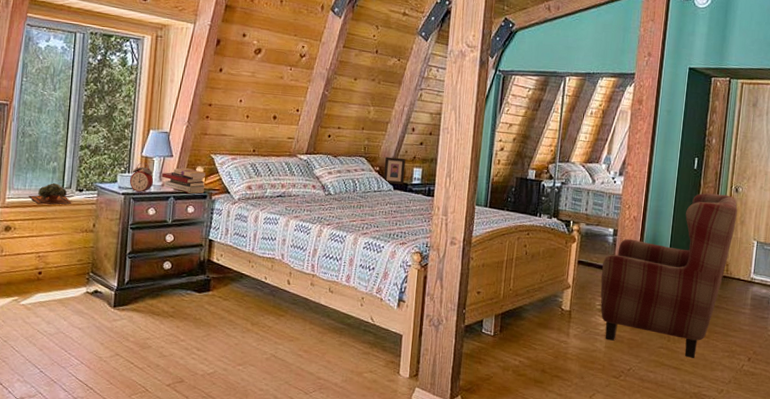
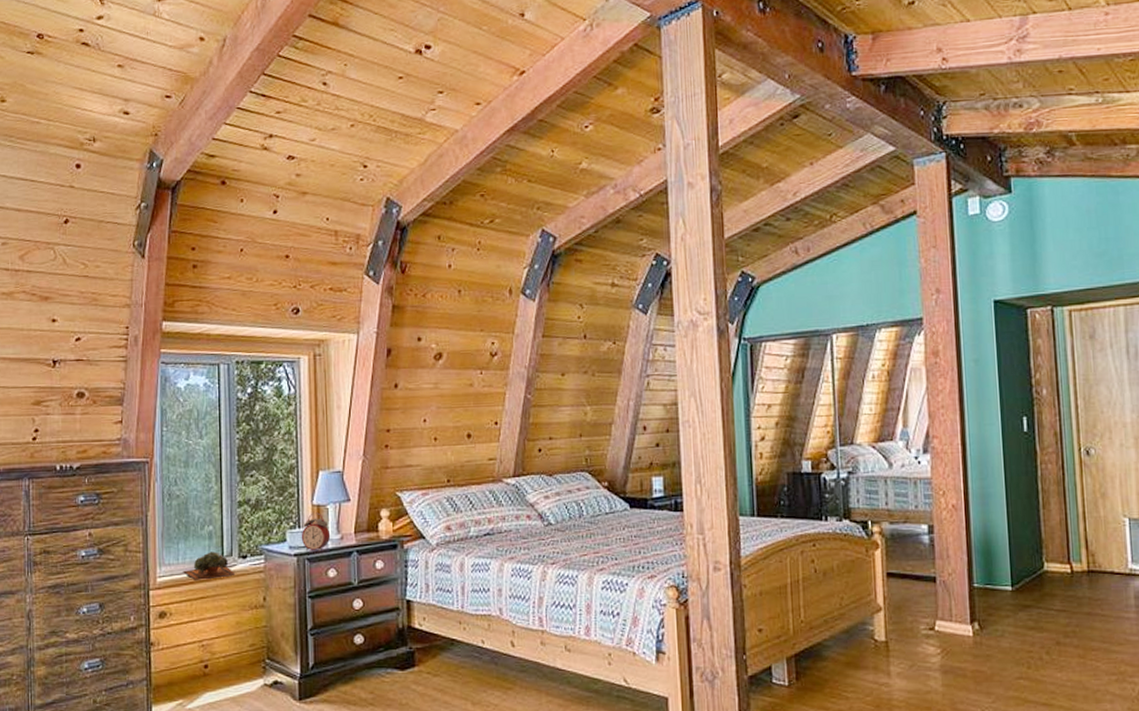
books: present [162,168,206,194] -> none [340,513,394,546]
picture frame: present [384,156,406,186] -> none [614,466,642,502]
armchair: present [600,193,738,358] -> none [920,460,1095,688]

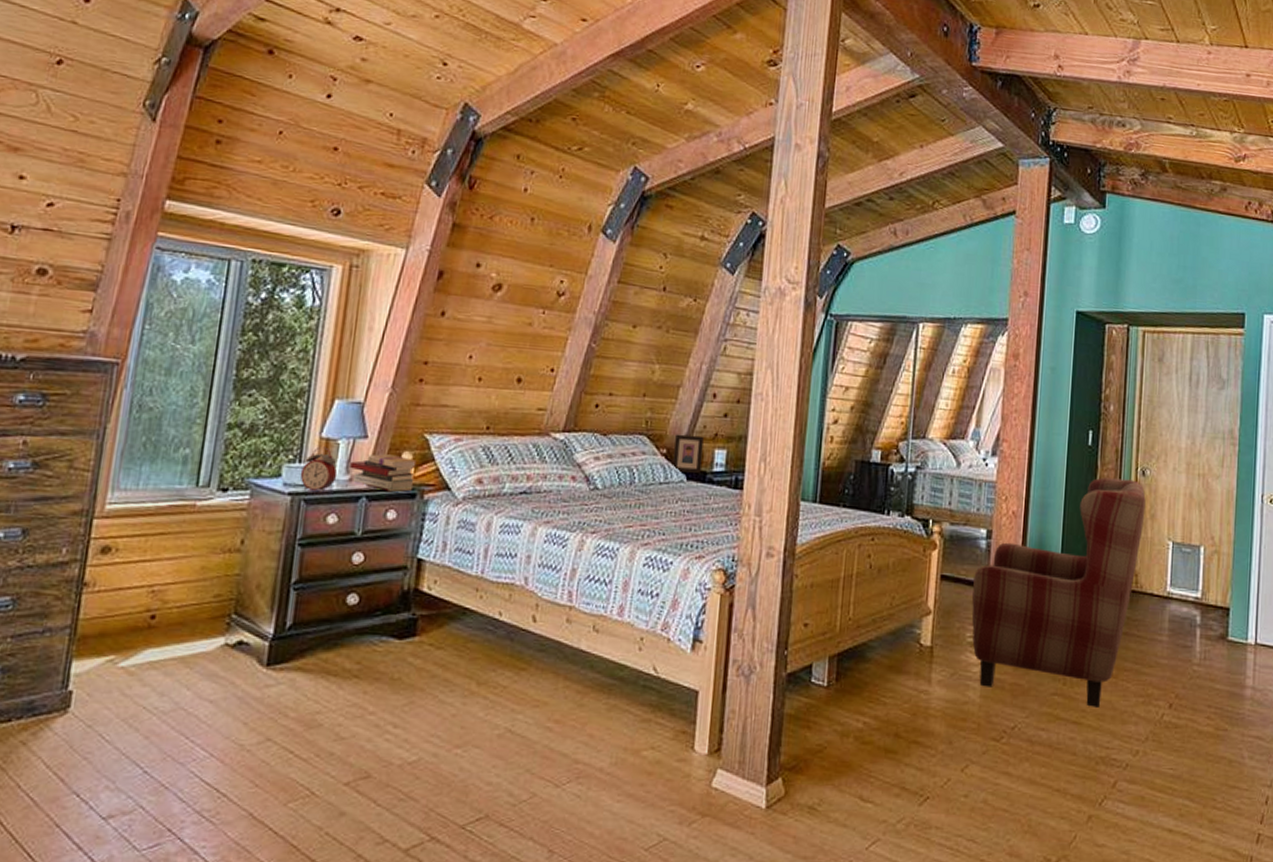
succulent plant: present [183,552,234,580] -> none [141,479,209,513]
books: none [340,513,394,546] -> present [350,454,417,493]
picture frame: none [614,466,642,502] -> present [673,434,704,475]
armchair: none [920,460,1095,688] -> present [971,477,1146,707]

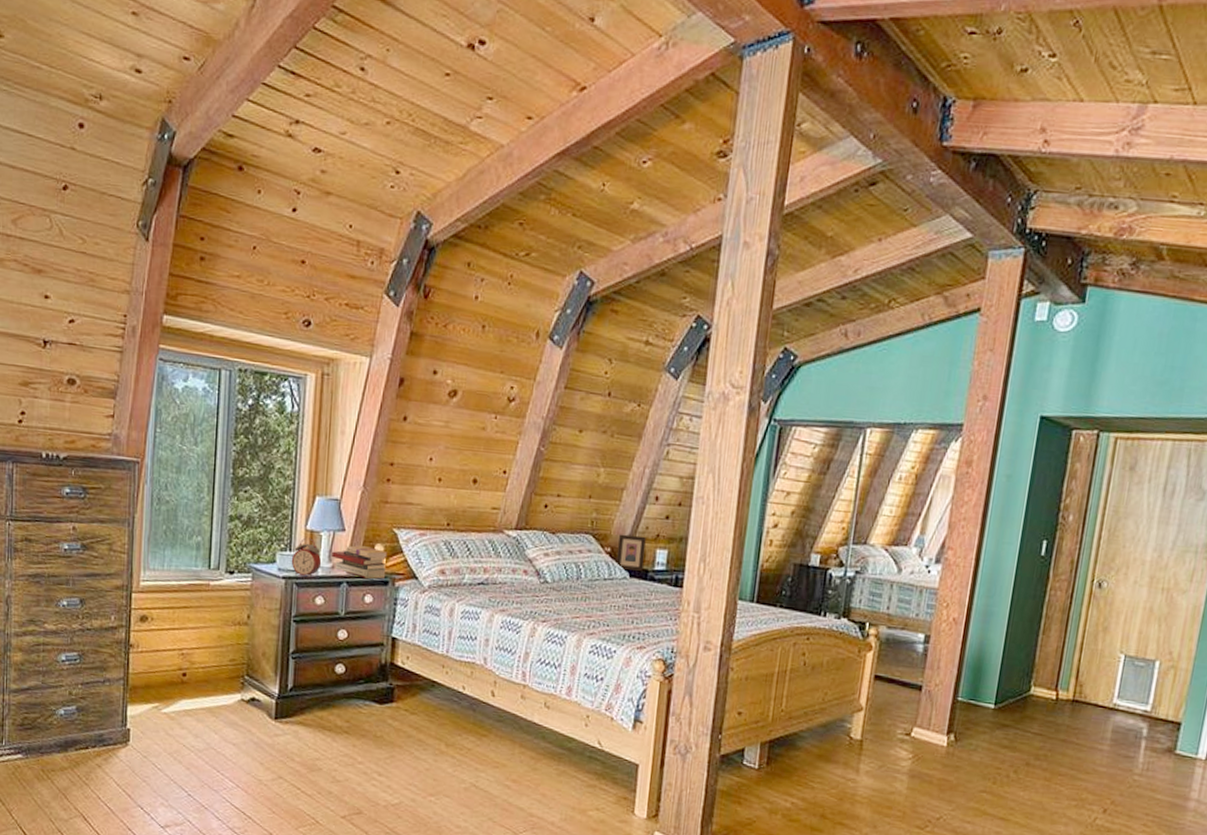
armchair: present [971,477,1146,707] -> none [902,588,1100,807]

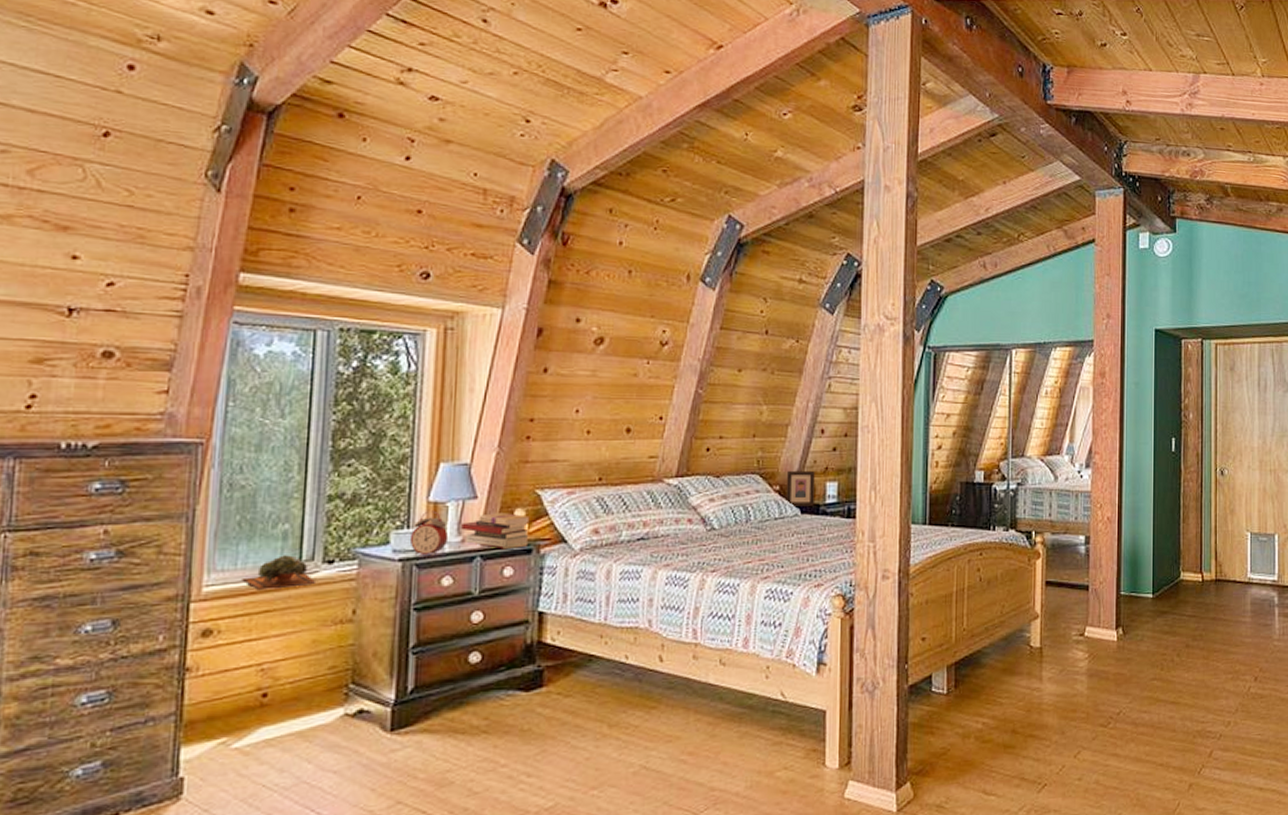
succulent plant: none [167,562,220,590] -> present [241,555,315,590]

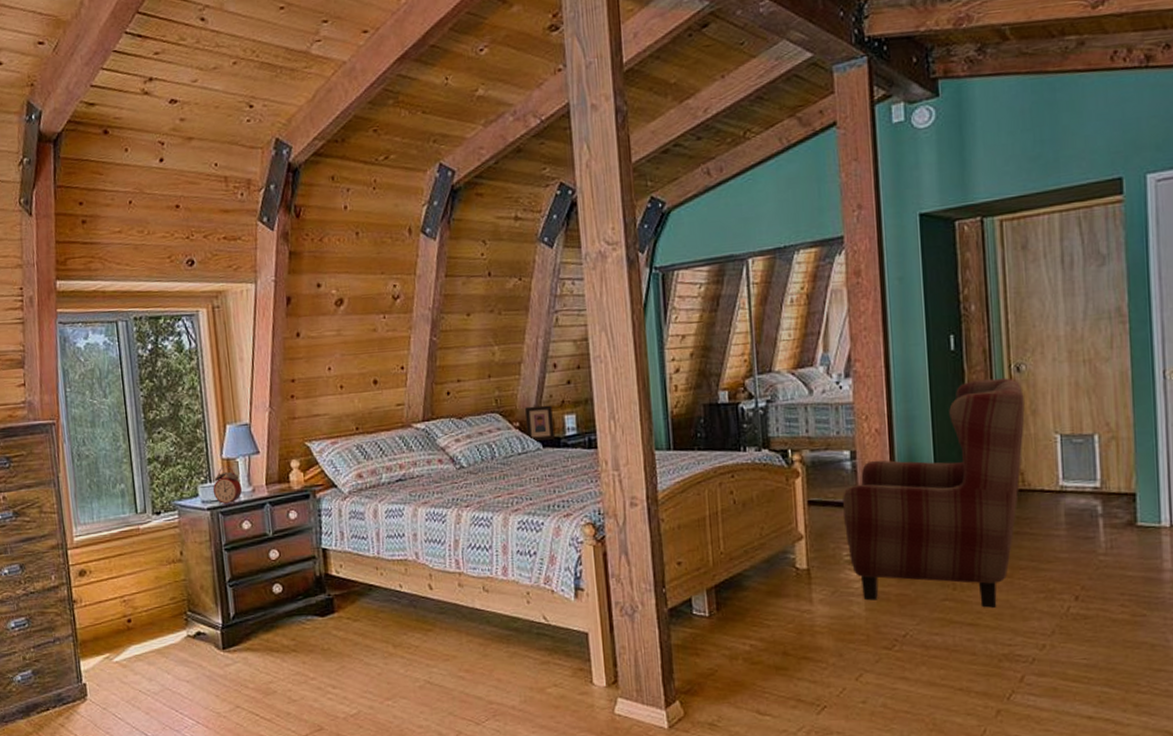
succulent plant: present [241,555,315,590] -> none [99,509,150,538]
books: present [461,513,530,550] -> none [250,464,306,497]
armchair: none [1075,480,1225,687] -> present [843,378,1025,608]

